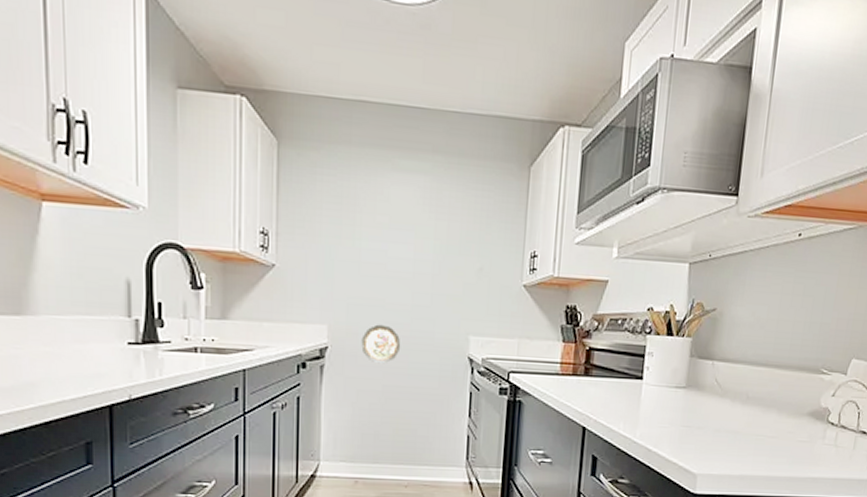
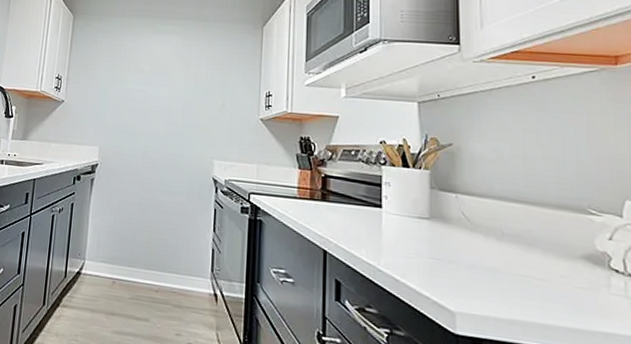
decorative plate: present [361,324,401,364] -> none [124,147,156,180]

